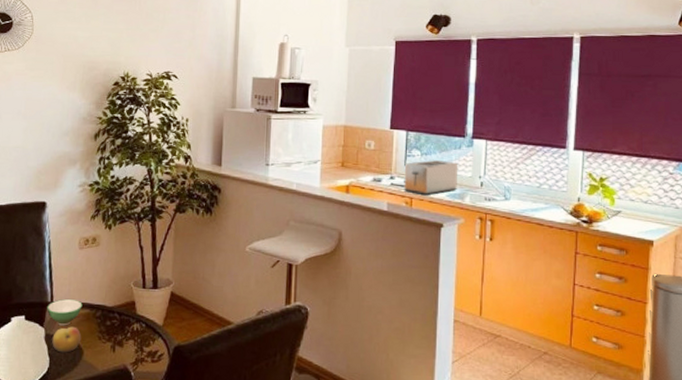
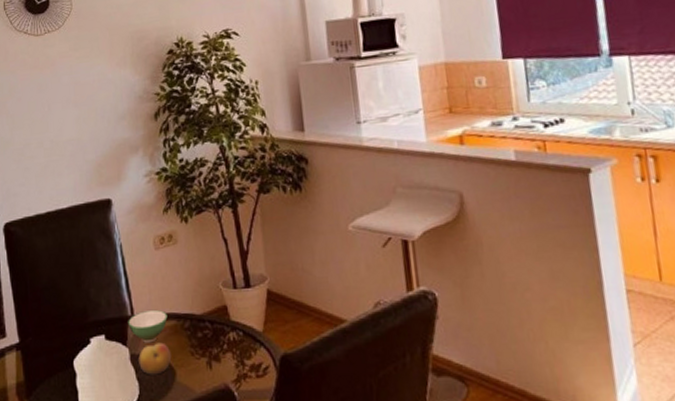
toaster: present [404,160,458,196] -> none [529,88,601,136]

